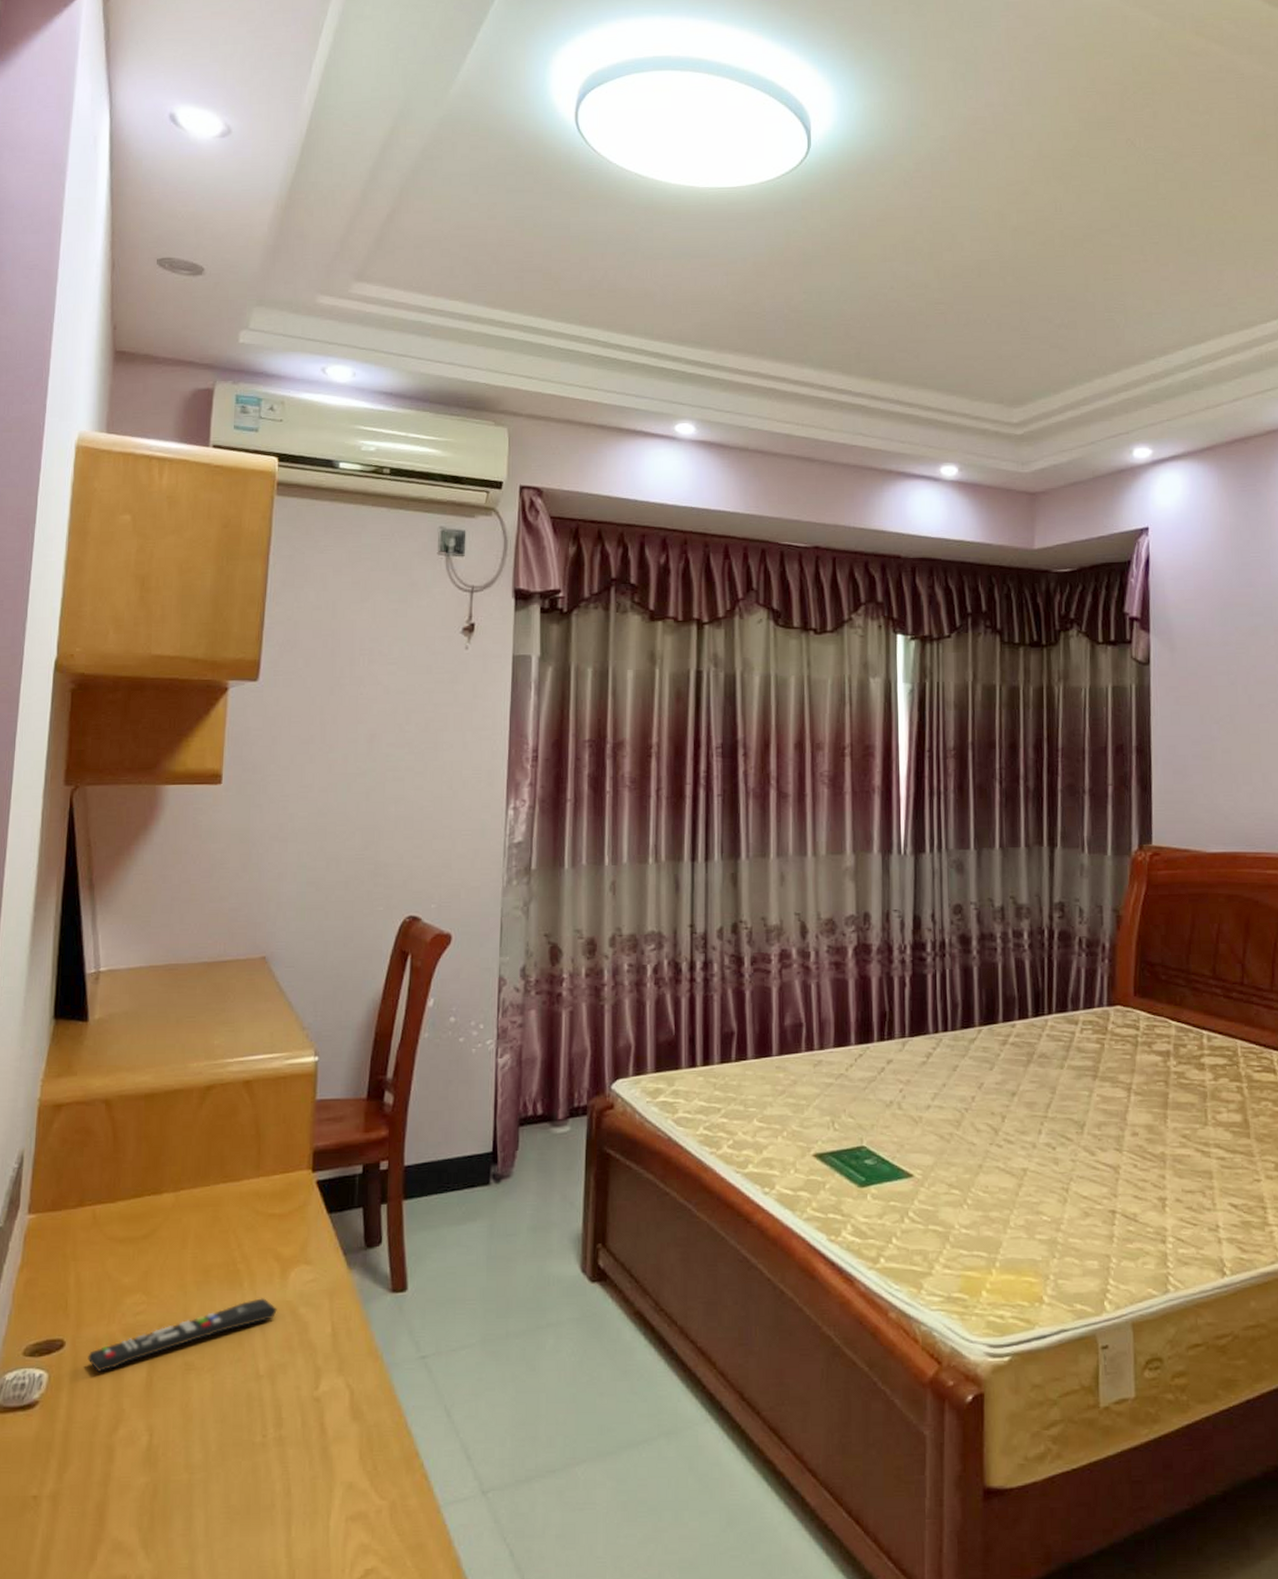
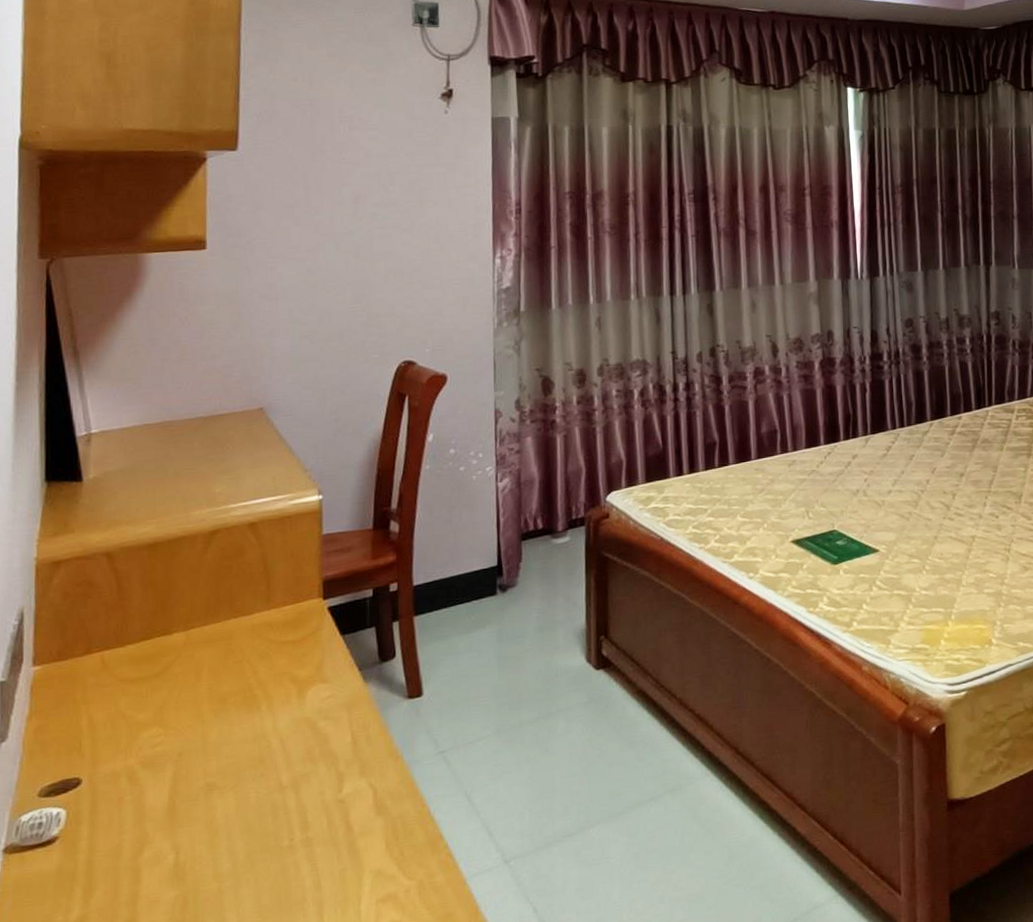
remote control: present [88,1298,277,1372] -> none [106,717,297,803]

